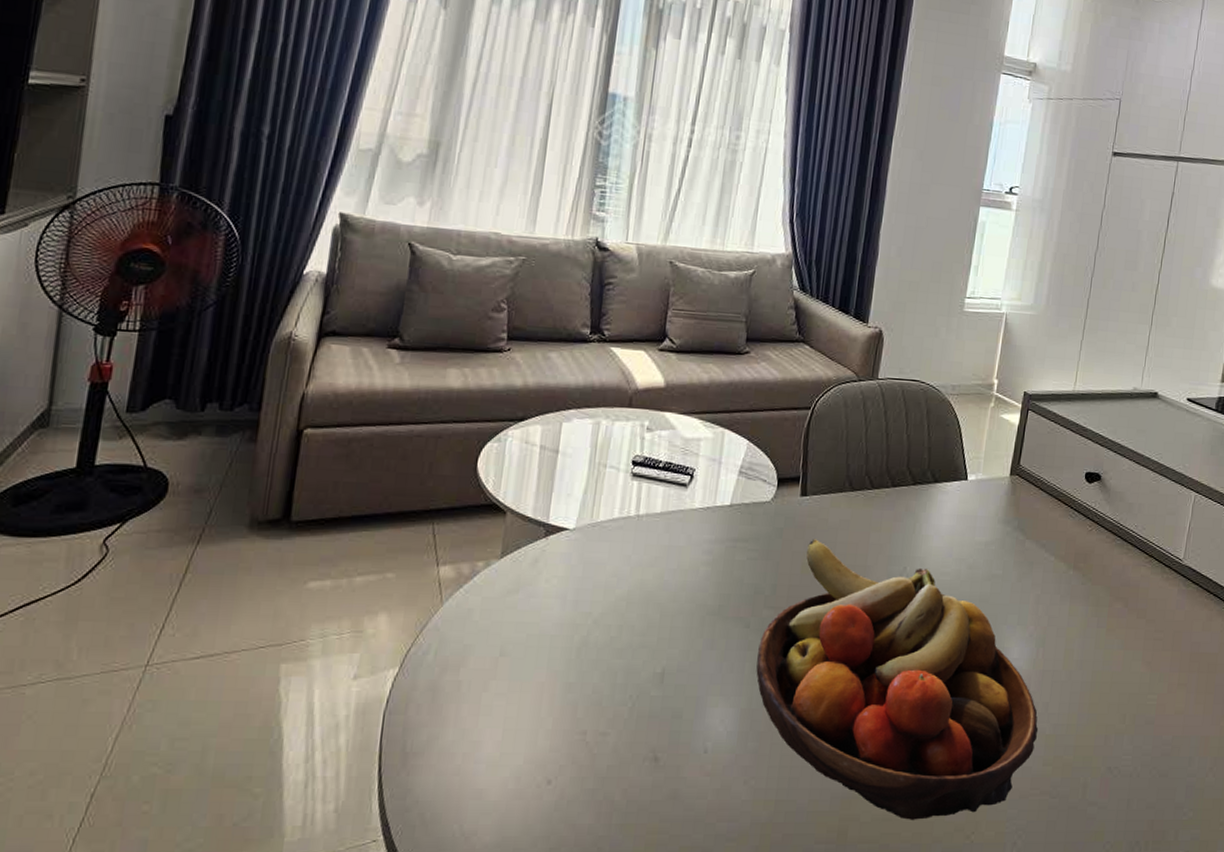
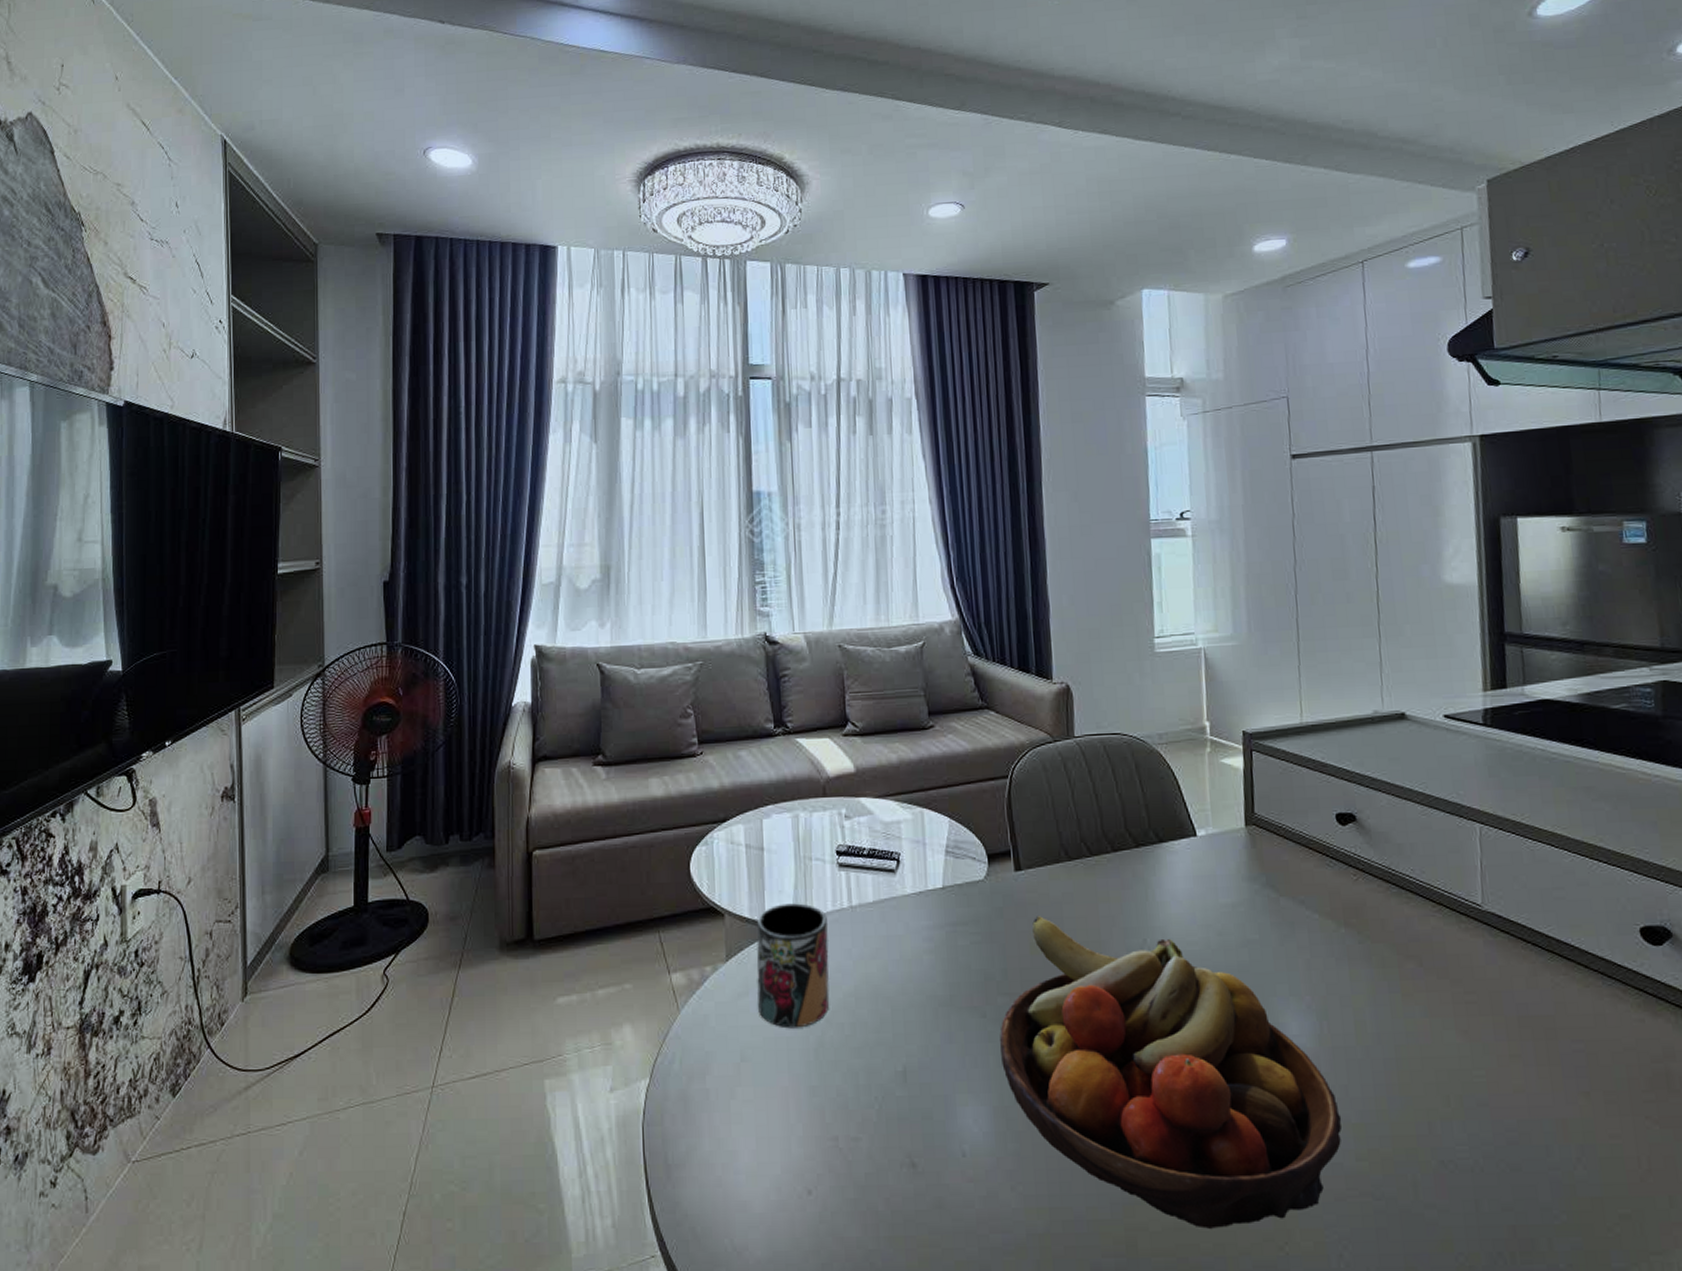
mug: none [526,507,613,628] -> present [756,903,830,1029]

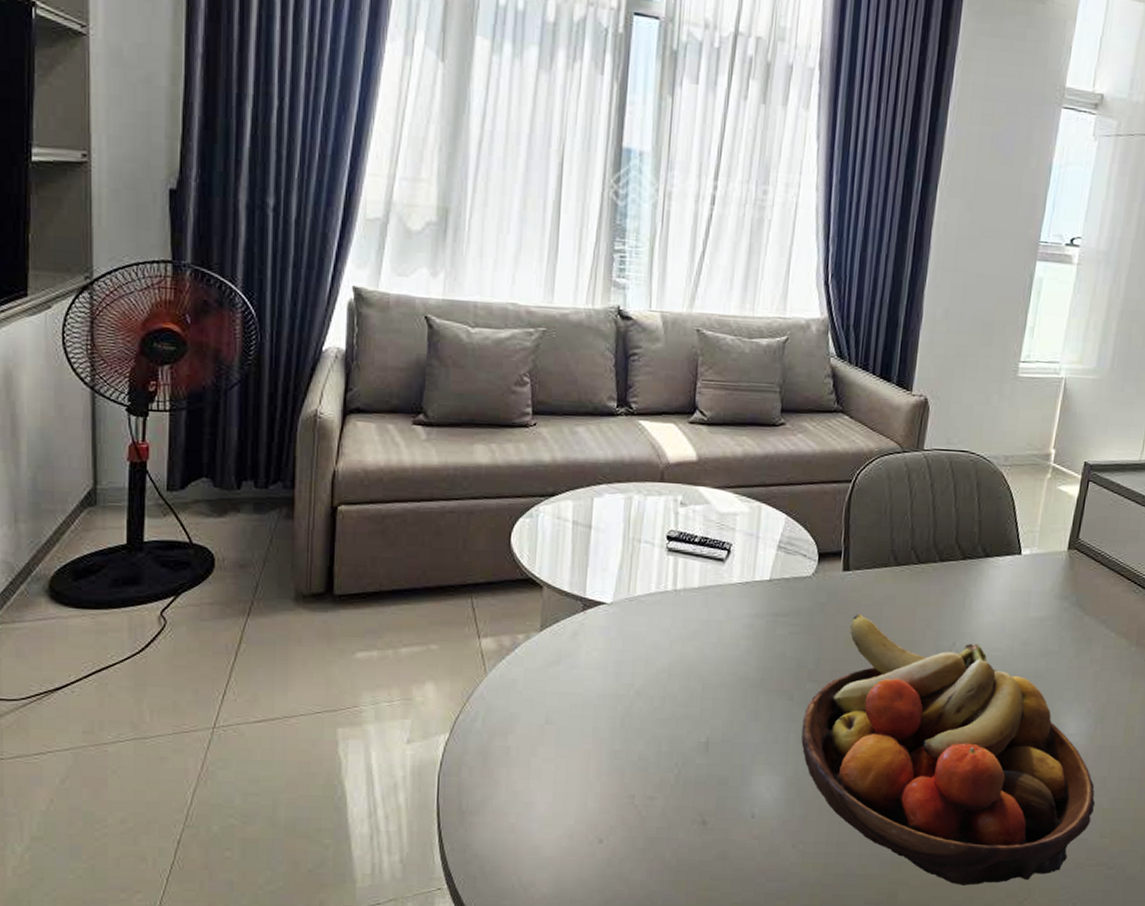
mug: present [756,903,830,1029] -> none [569,581,651,698]

